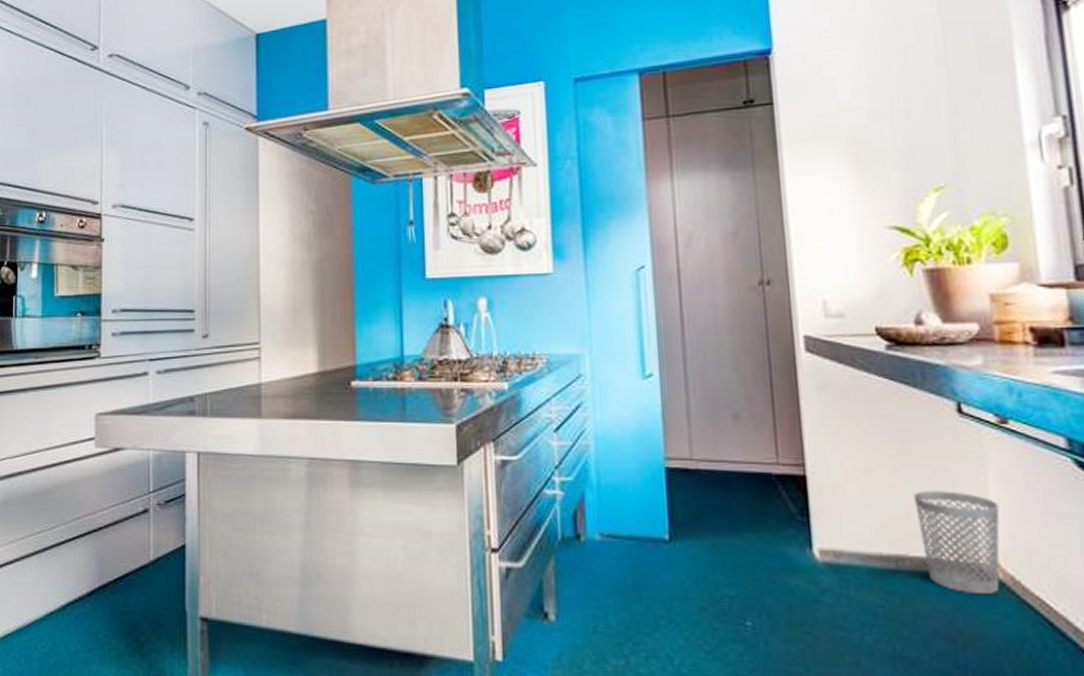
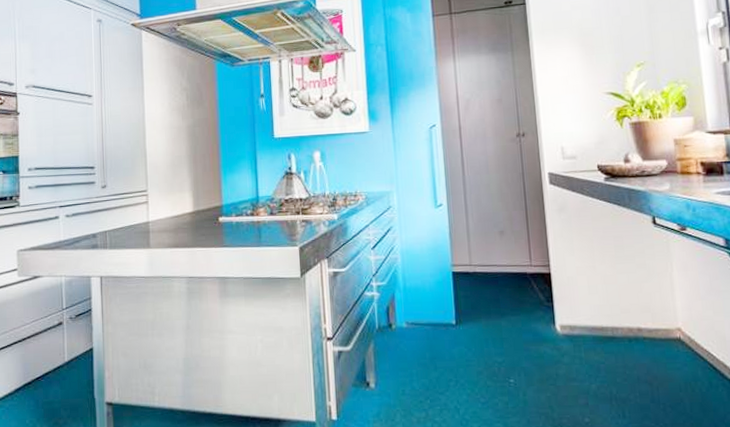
wastebasket: present [914,491,1000,595] -> none [624,279,681,351]

